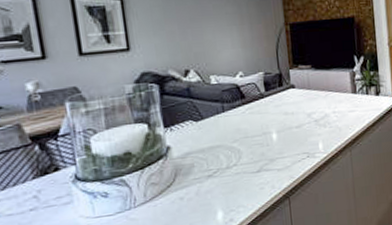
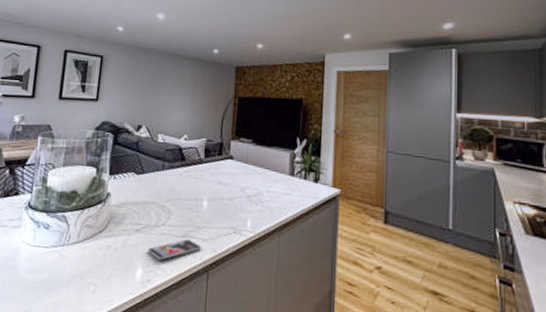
smartphone: none [225,173,278,199] -> present [148,239,201,260]

